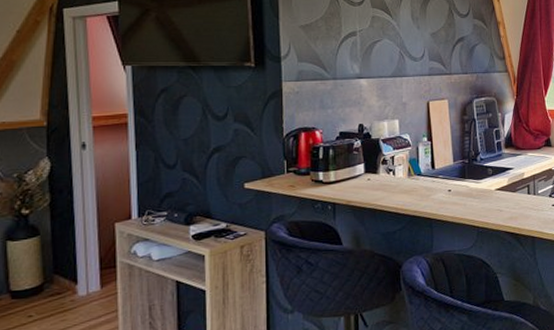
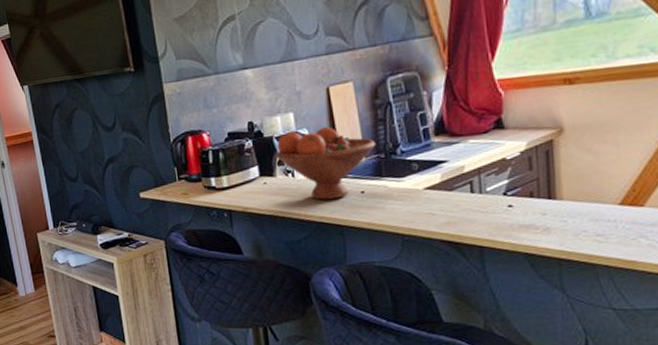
fruit bowl: none [381,134,462,196] -> present [276,126,376,200]

